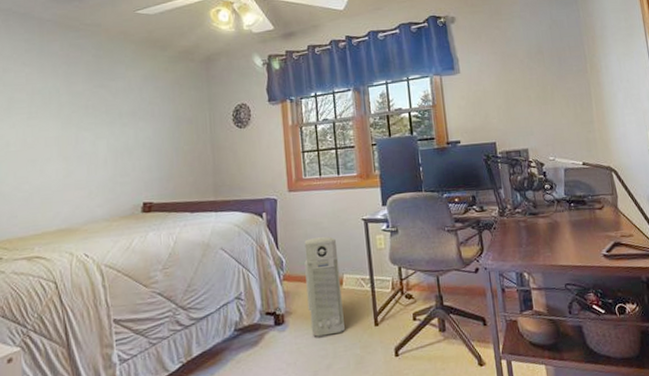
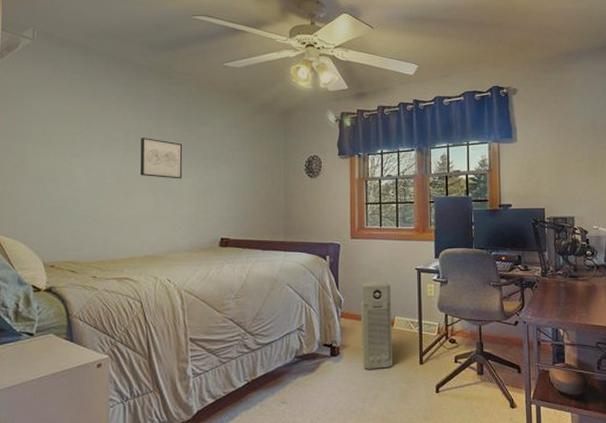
wall art: none [47,97,97,141] -> present [140,138,183,179]

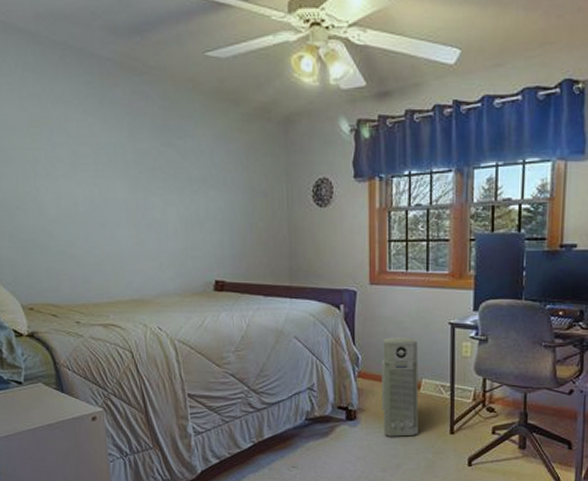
wall art: present [140,138,183,179] -> none [113,155,166,208]

